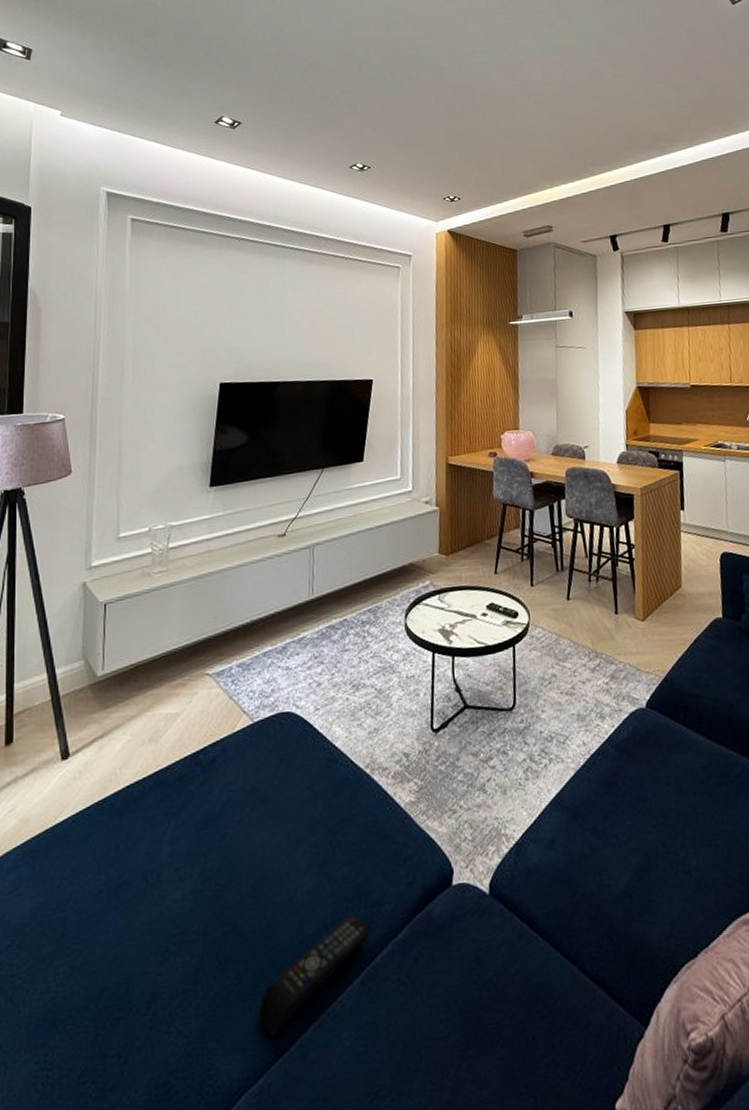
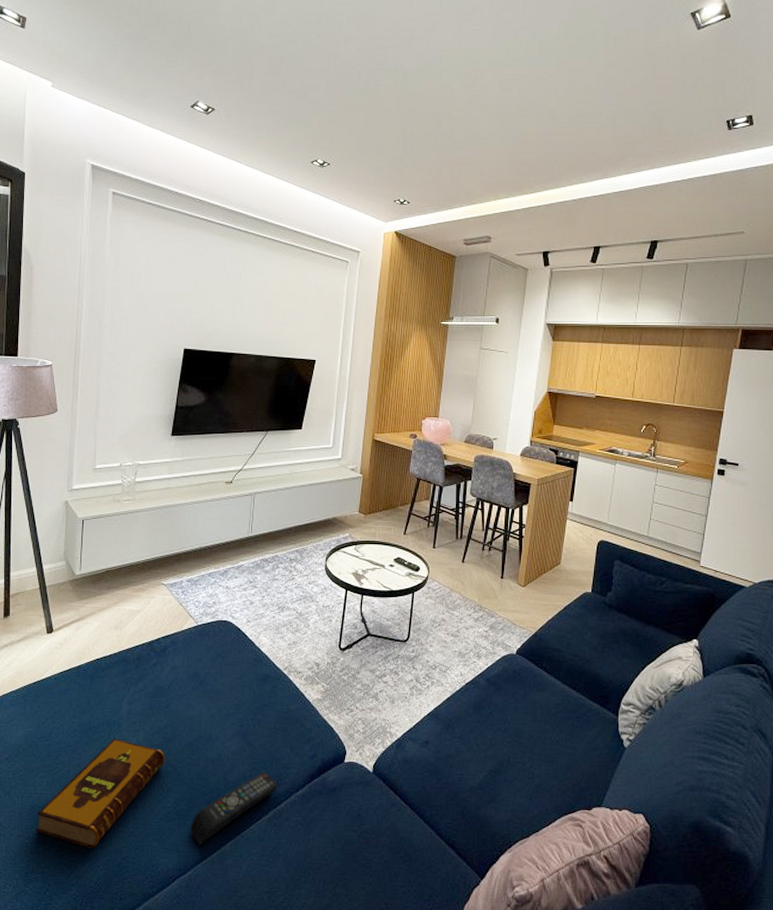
hardback book: none [48,894,222,1067] -> present [35,738,166,849]

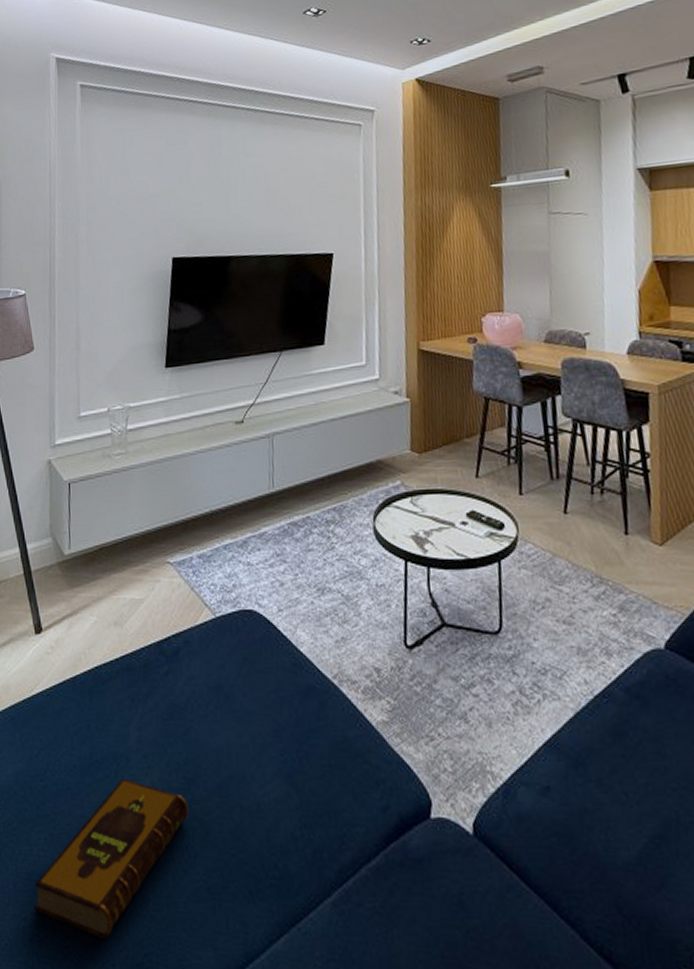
remote control: present [190,772,278,845] -> none [228,831,341,941]

